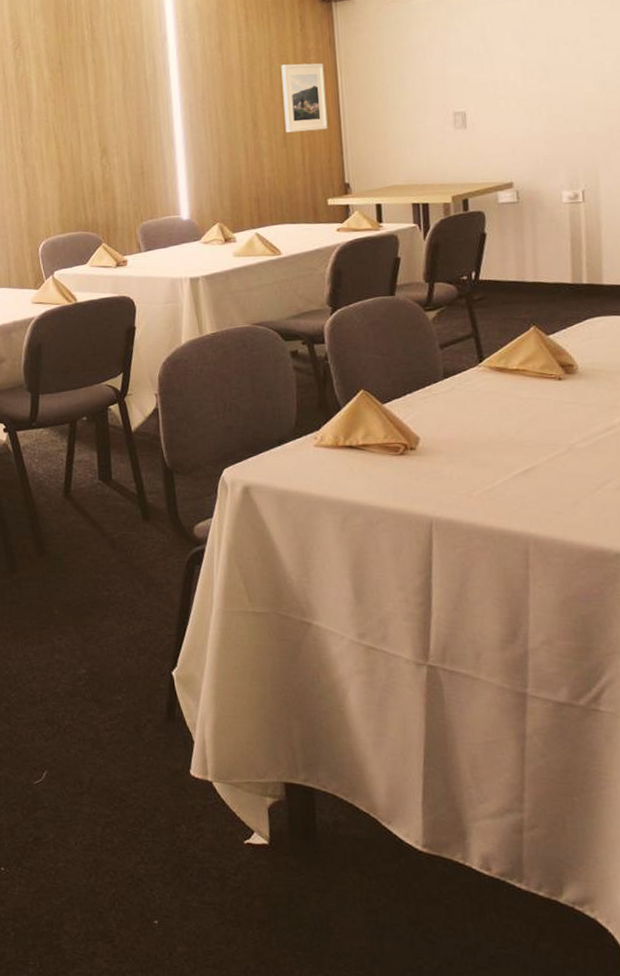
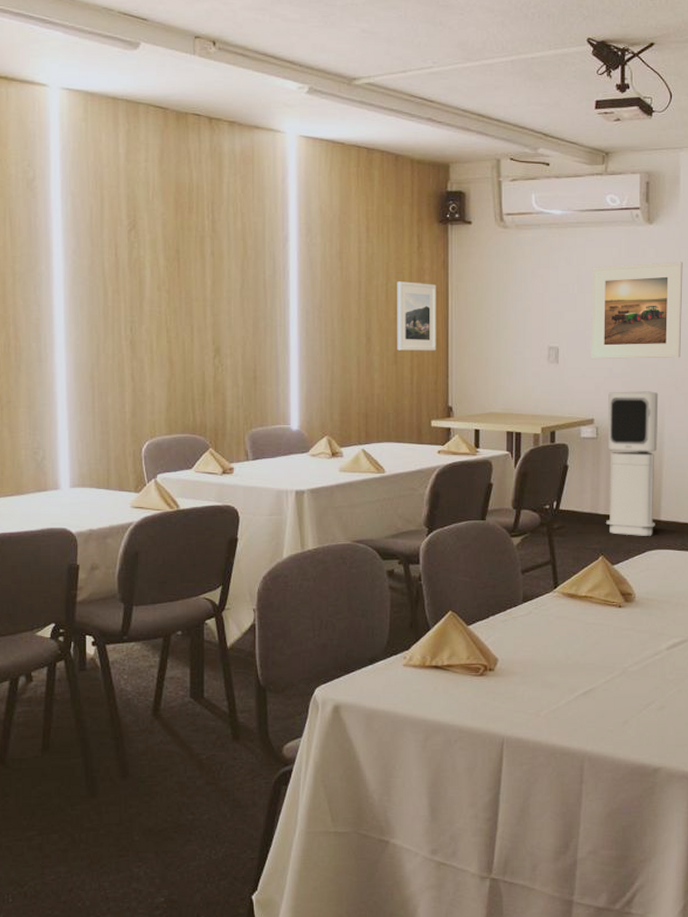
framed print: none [499,5,614,121] -> present [590,261,683,360]
air purifier: none [528,147,597,303] -> present [606,391,659,536]

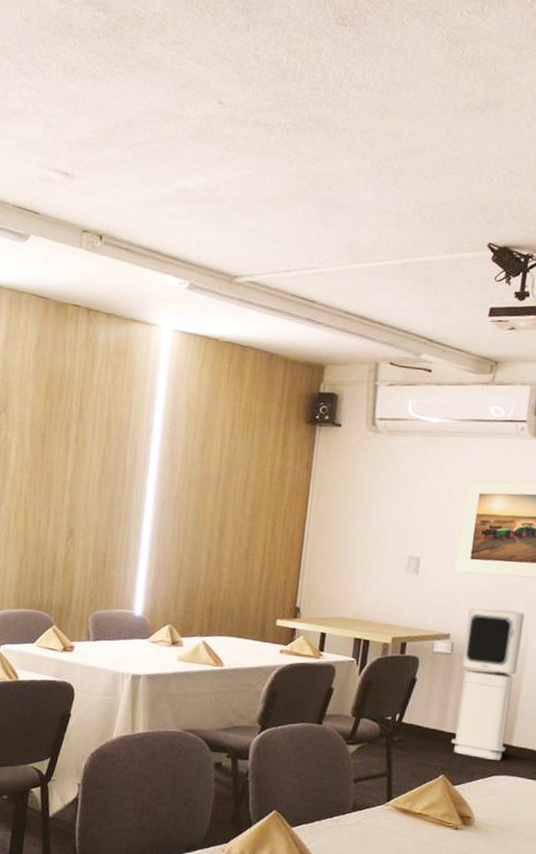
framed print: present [397,281,436,351] -> none [249,479,297,551]

